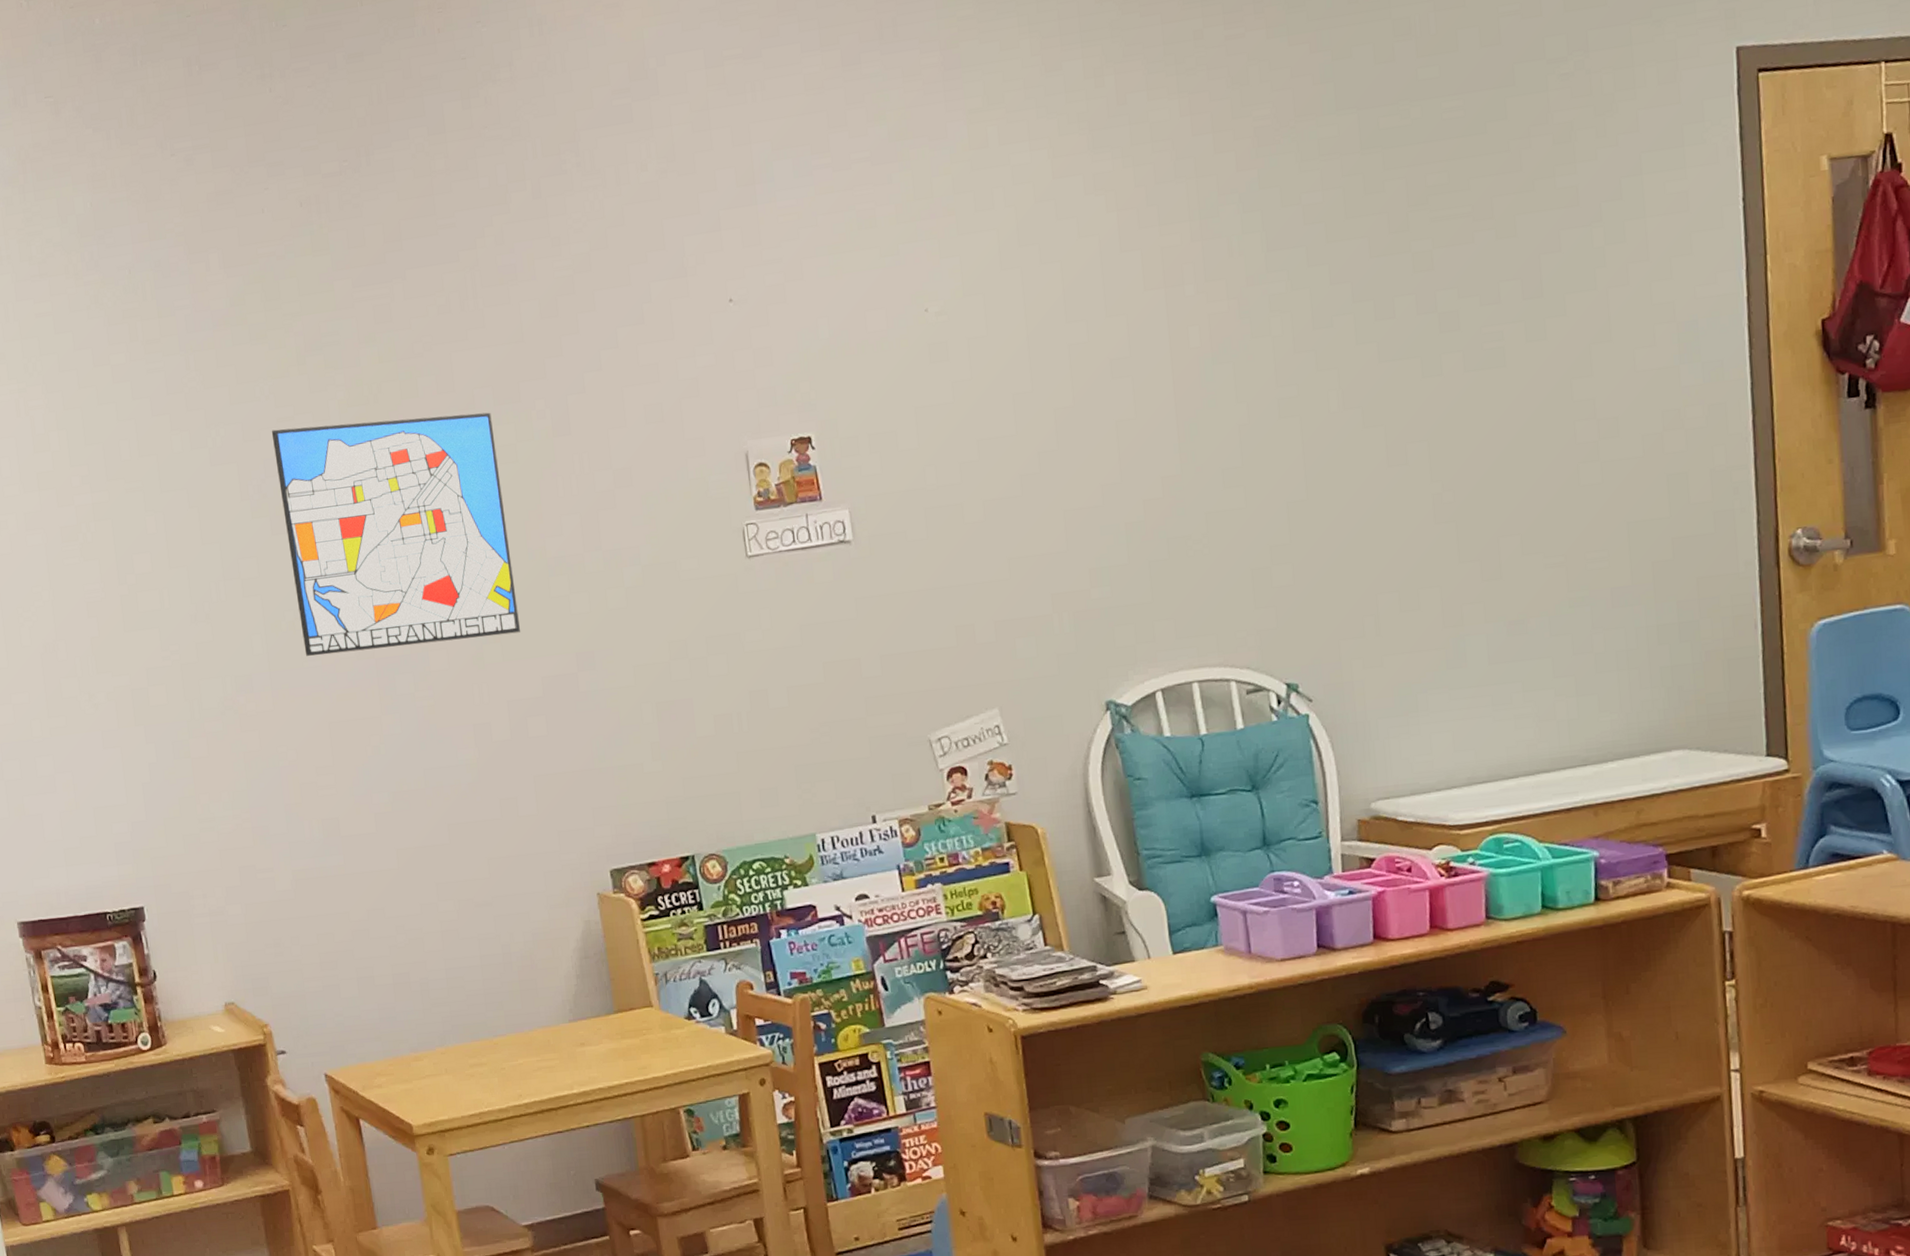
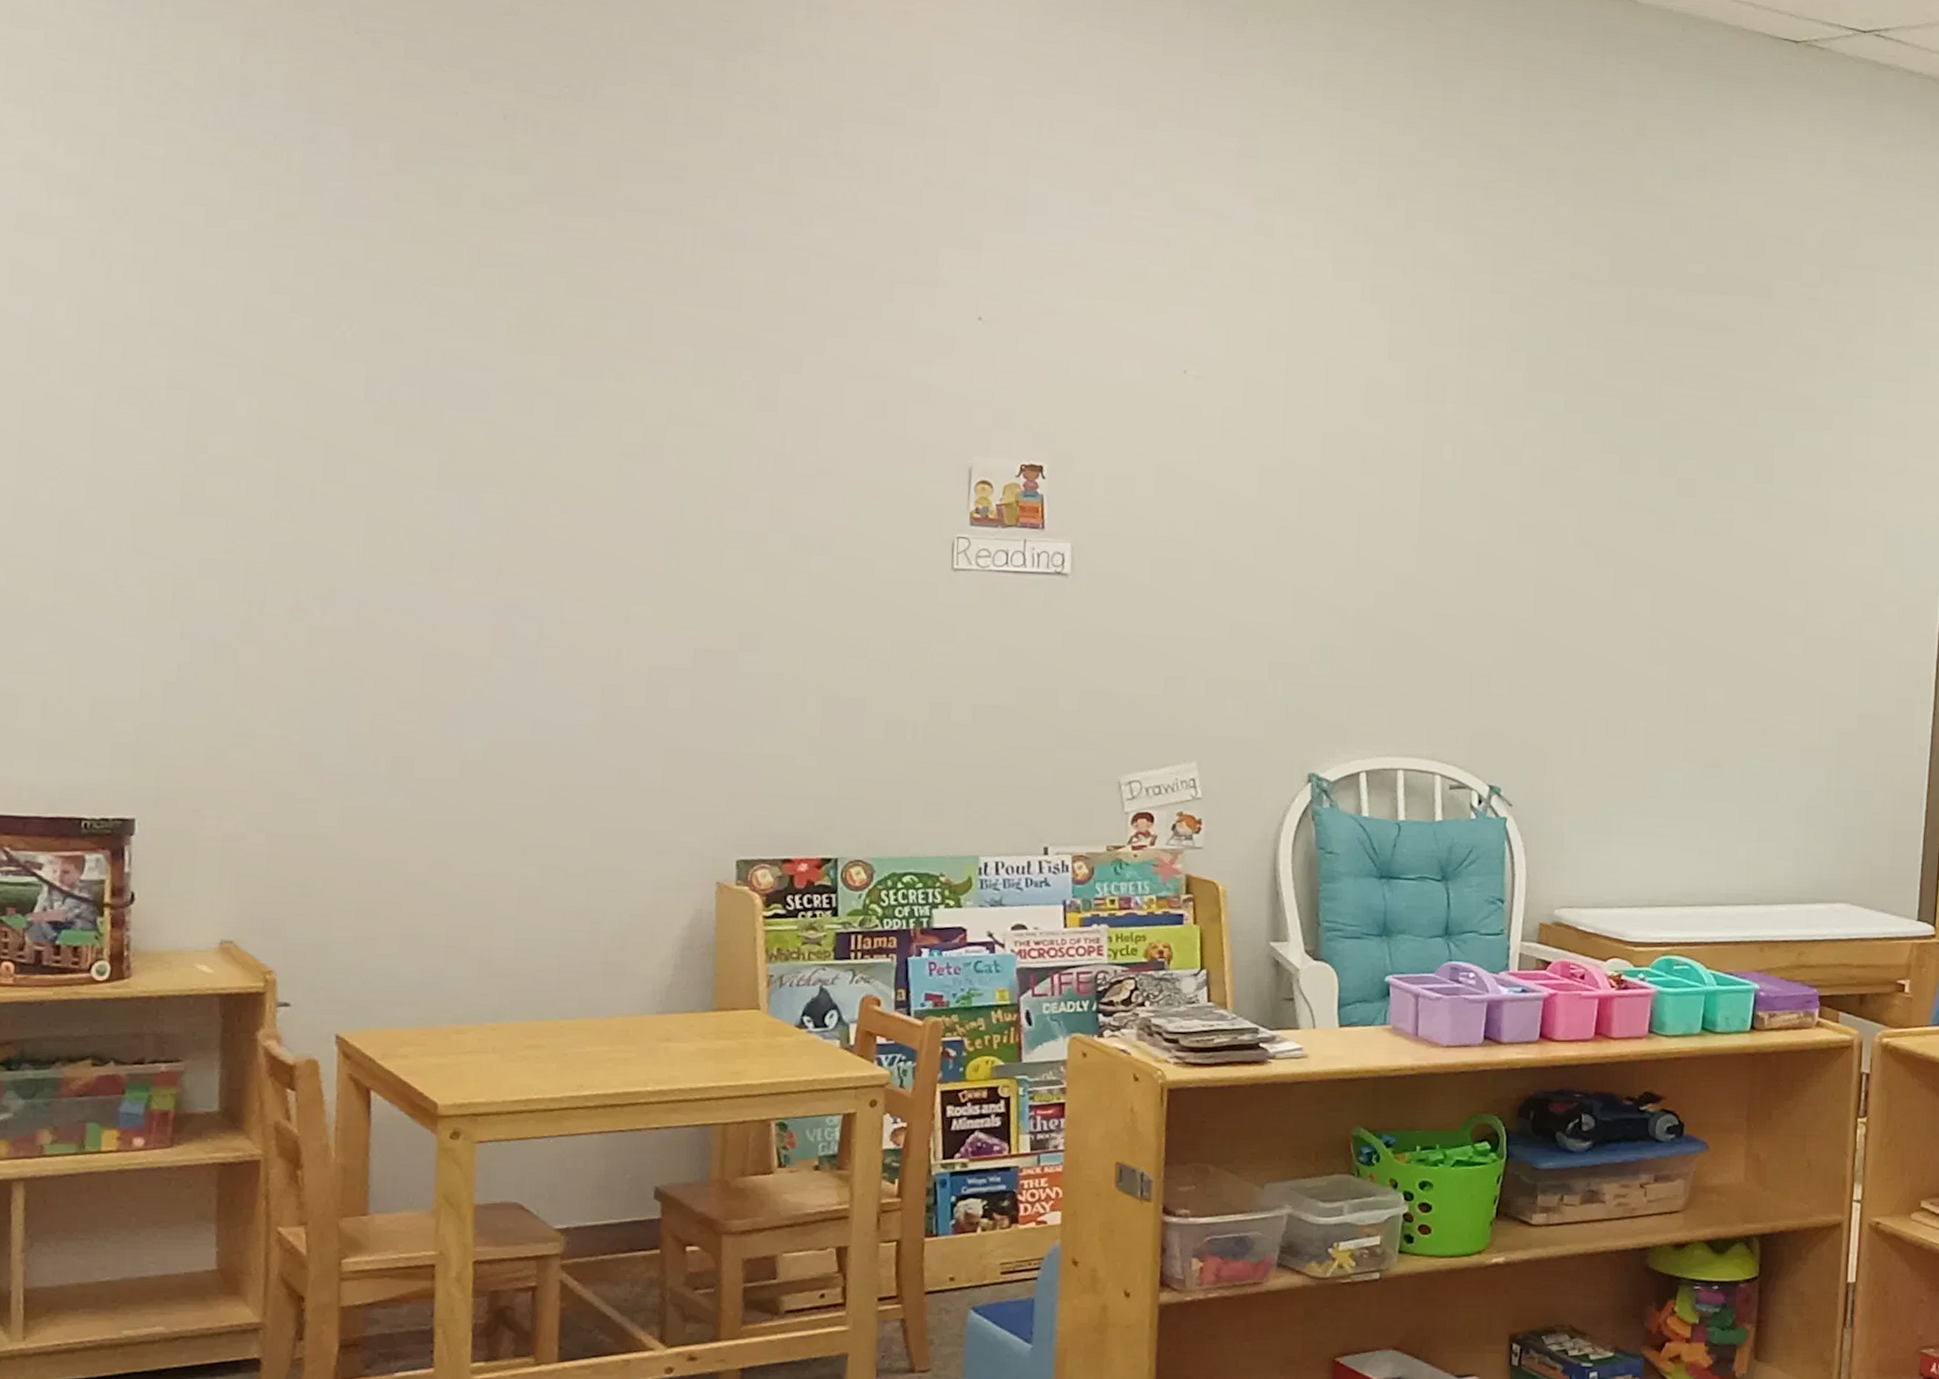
wall art: present [271,412,520,656] -> none [410,337,688,600]

